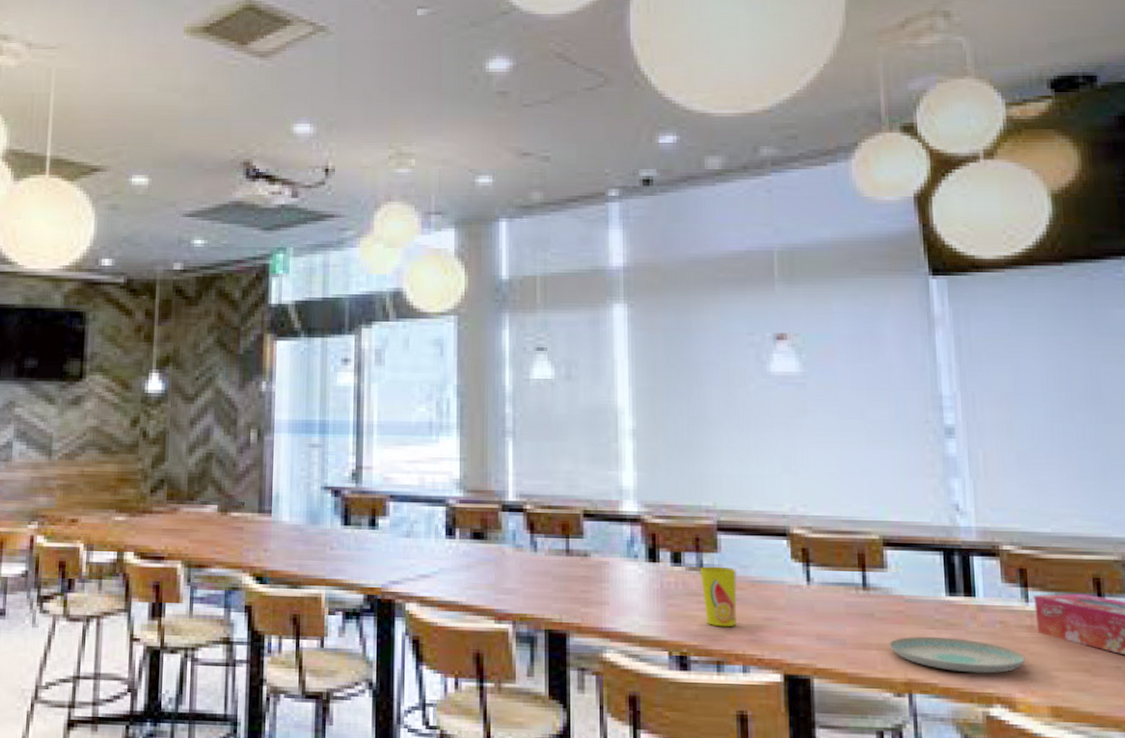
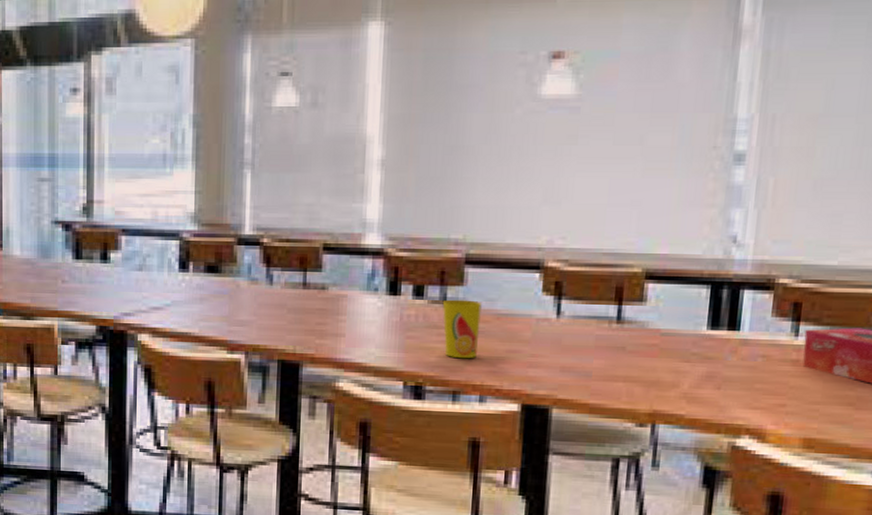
plate: present [889,636,1026,674] -> none [637,369,785,406]

